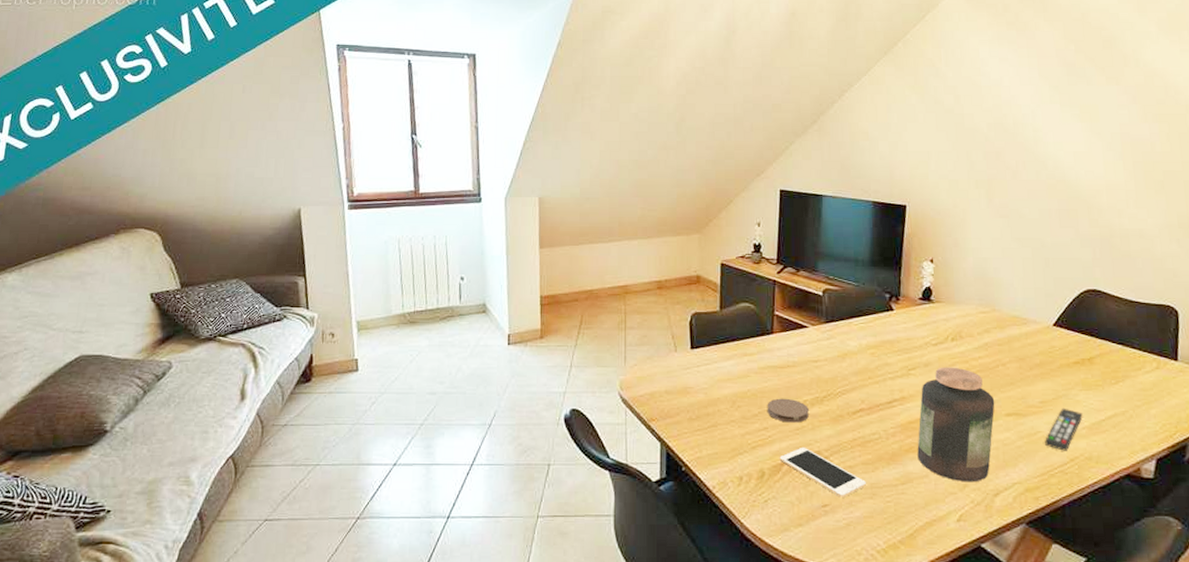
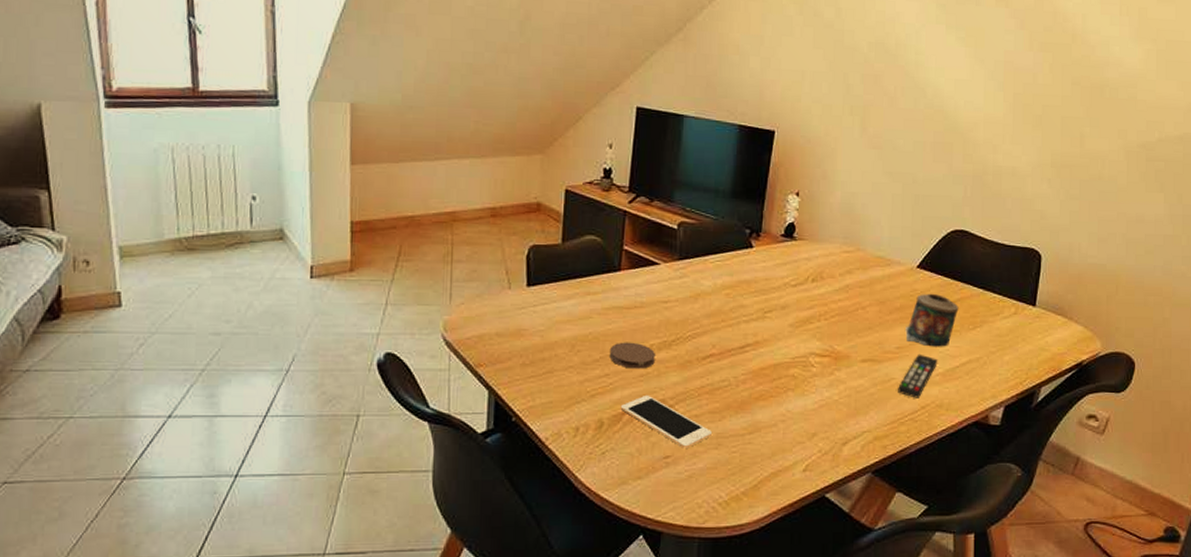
jar: present [917,367,995,482] -> none [767,309,851,431]
candle: none [1047,349,1099,401] -> present [905,293,959,347]

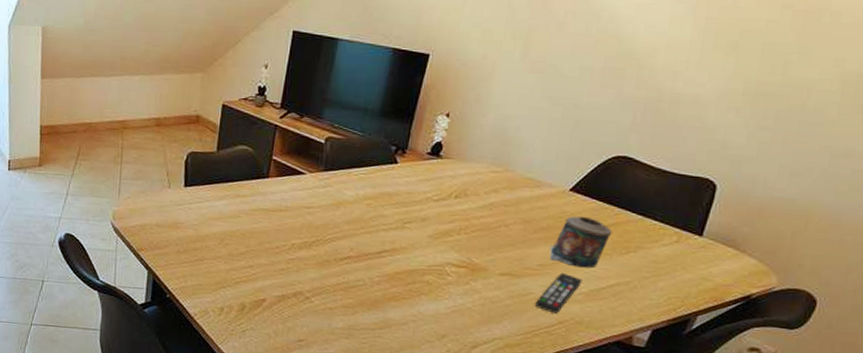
coaster: present [609,342,655,369] -> none [254,239,296,264]
cell phone: present [620,394,712,448] -> none [261,286,344,335]

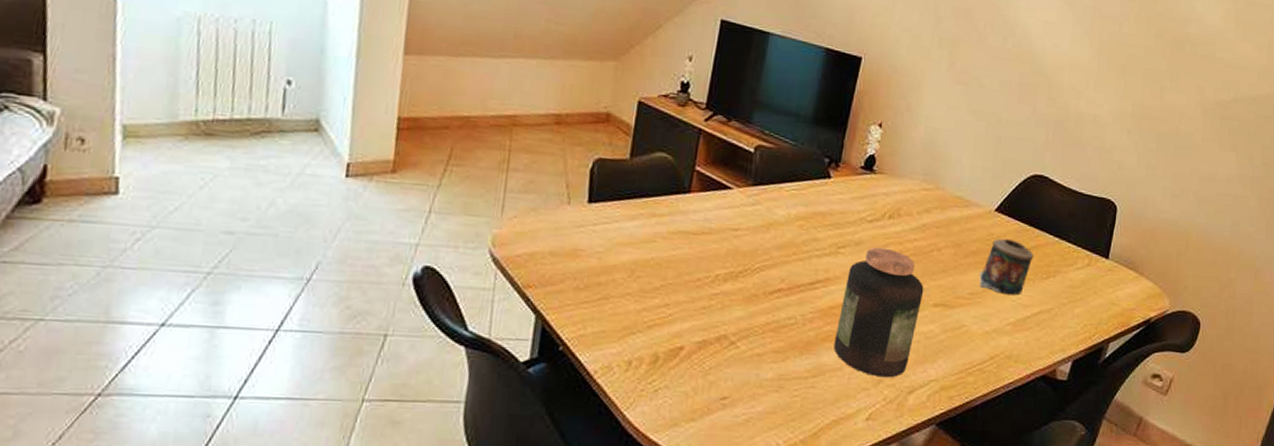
jar: none [399,223,490,334] -> present [834,247,924,378]
remote control: present [535,272,582,314] -> none [968,301,1010,348]

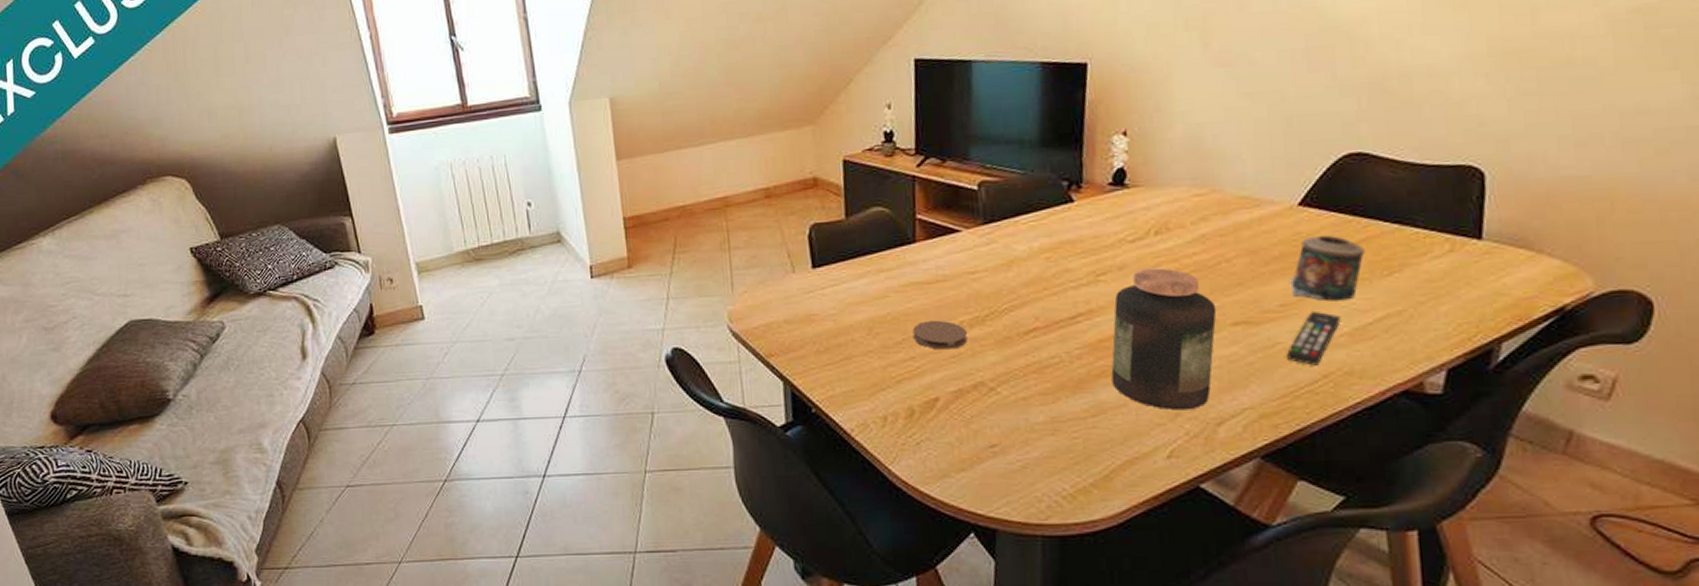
coaster: none [671,270,720,301] -> present [912,320,967,350]
remote control: none [968,301,1010,348] -> present [1287,310,1341,366]

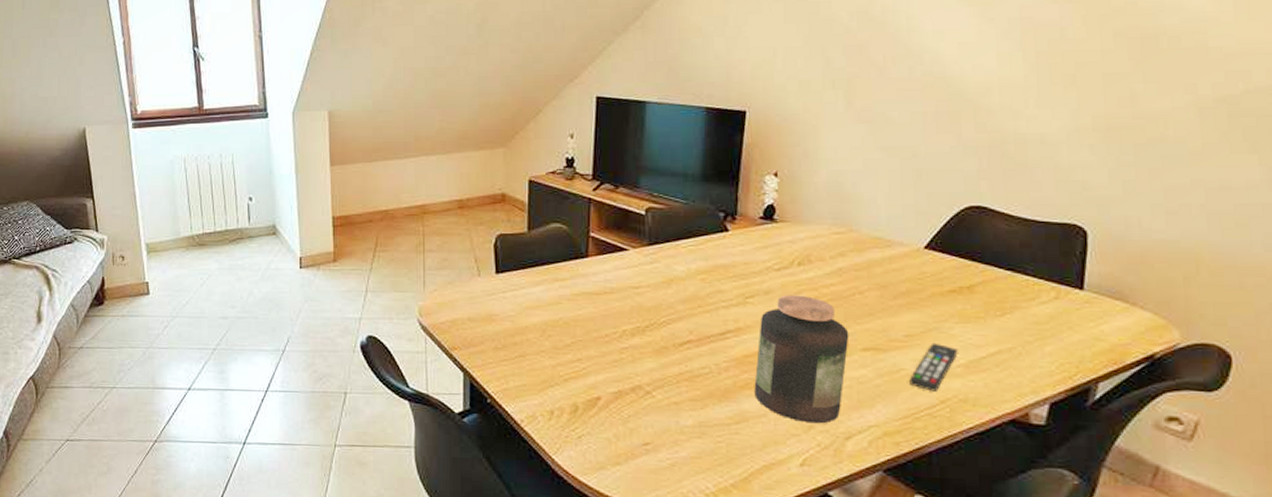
coaster: present [912,320,967,350] -> none [581,327,628,354]
candle: present [1290,235,1365,301] -> none [914,276,981,336]

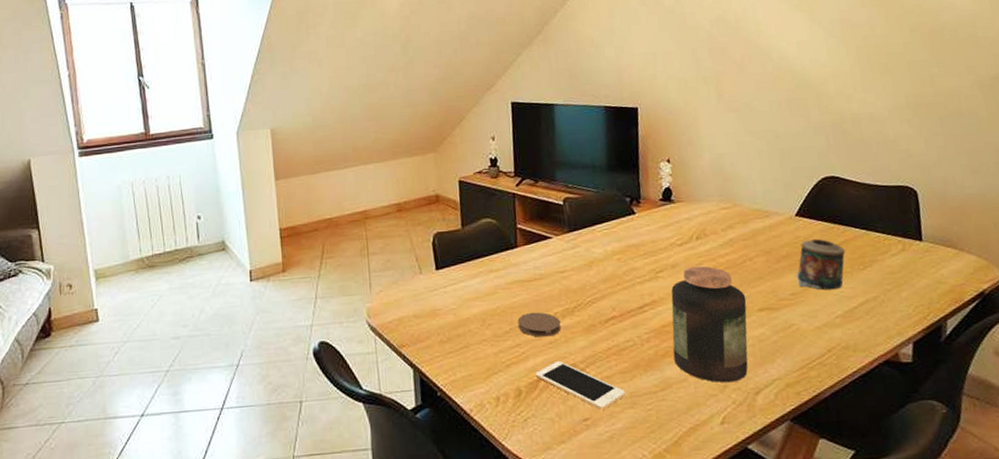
coaster: none [581,327,628,354] -> present [517,312,561,337]
cell phone: none [595,380,694,436] -> present [535,360,625,410]
remote control: present [909,342,958,392] -> none [800,298,835,342]
candle: none [914,276,981,336] -> present [796,238,845,290]

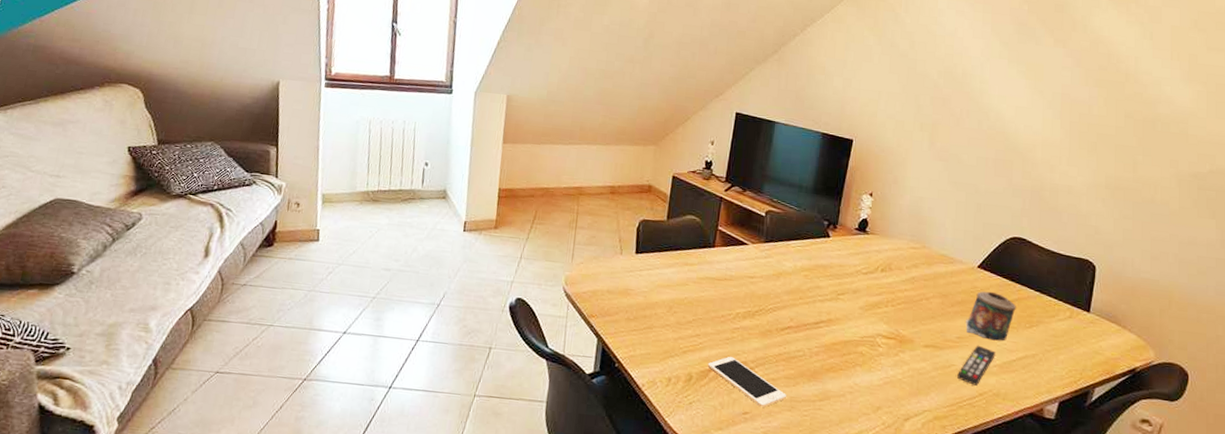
coaster: present [517,312,561,337] -> none [701,308,740,333]
jar: present [671,266,748,383] -> none [837,295,915,406]
remote control: none [800,298,835,342] -> present [957,345,996,386]

